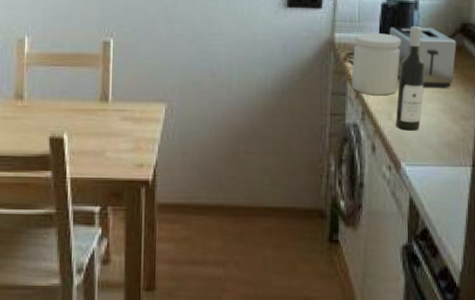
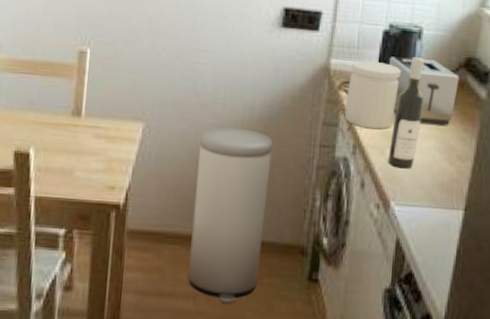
pedal bin: none [215,102,286,266] -> present [188,127,273,302]

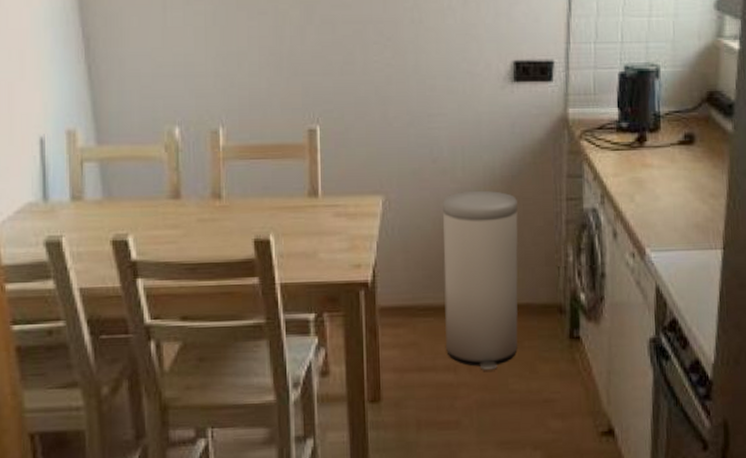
jar: present [344,60,401,130] -> none [588,106,642,176]
bottle: present [388,57,424,169] -> none [638,97,669,213]
toaster: present [389,56,459,126] -> none [629,97,703,165]

